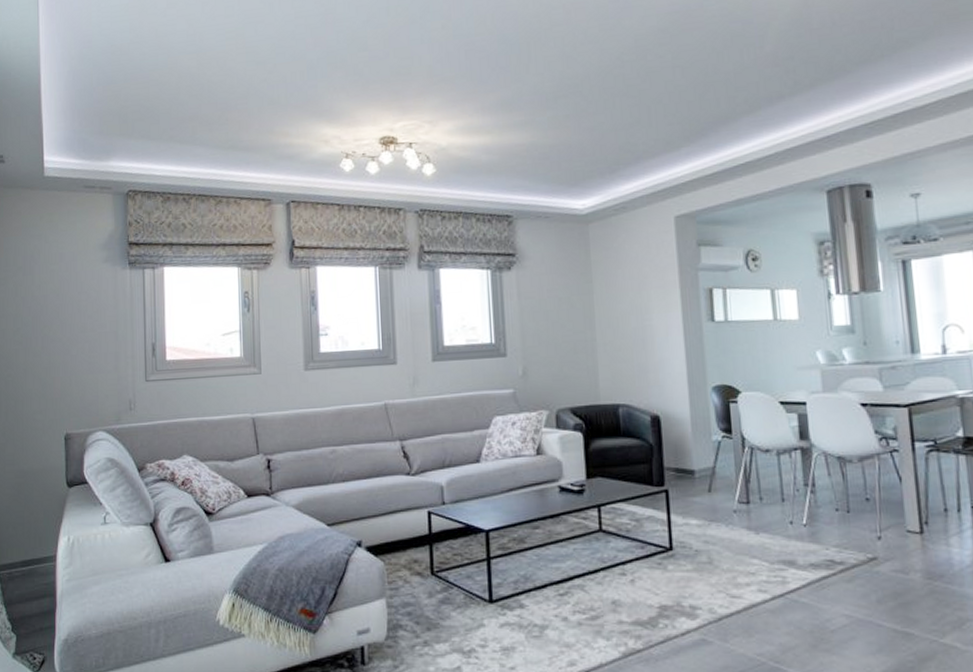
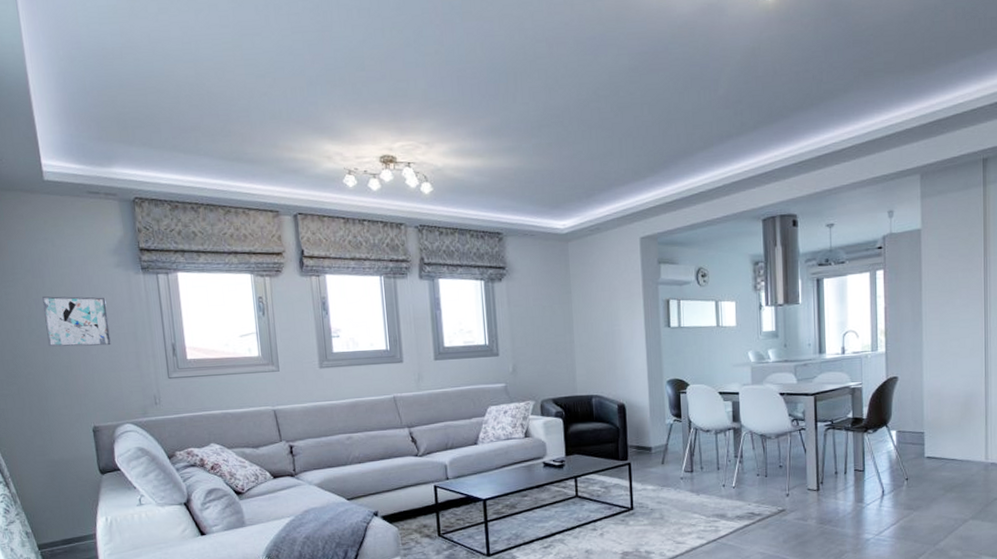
wall art: none [30,293,92,347] -> present [42,296,111,347]

